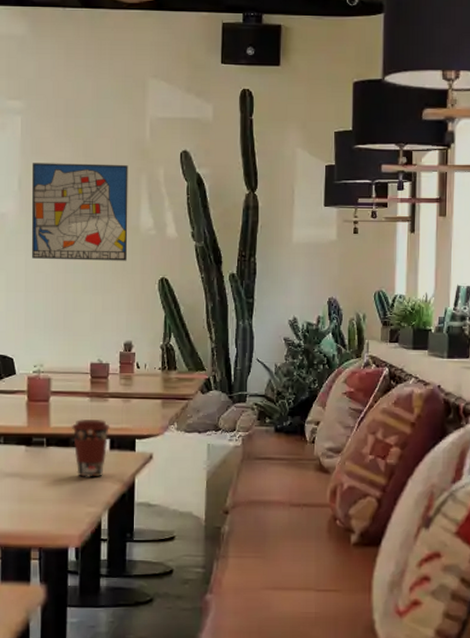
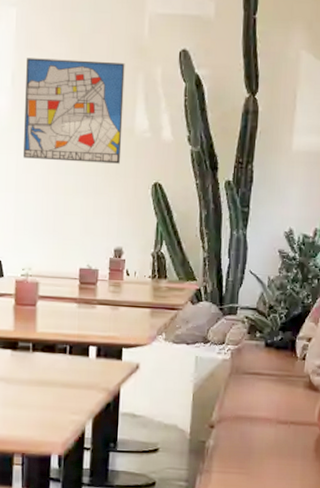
coffee cup: present [71,419,111,477] -> none [58,326,98,385]

